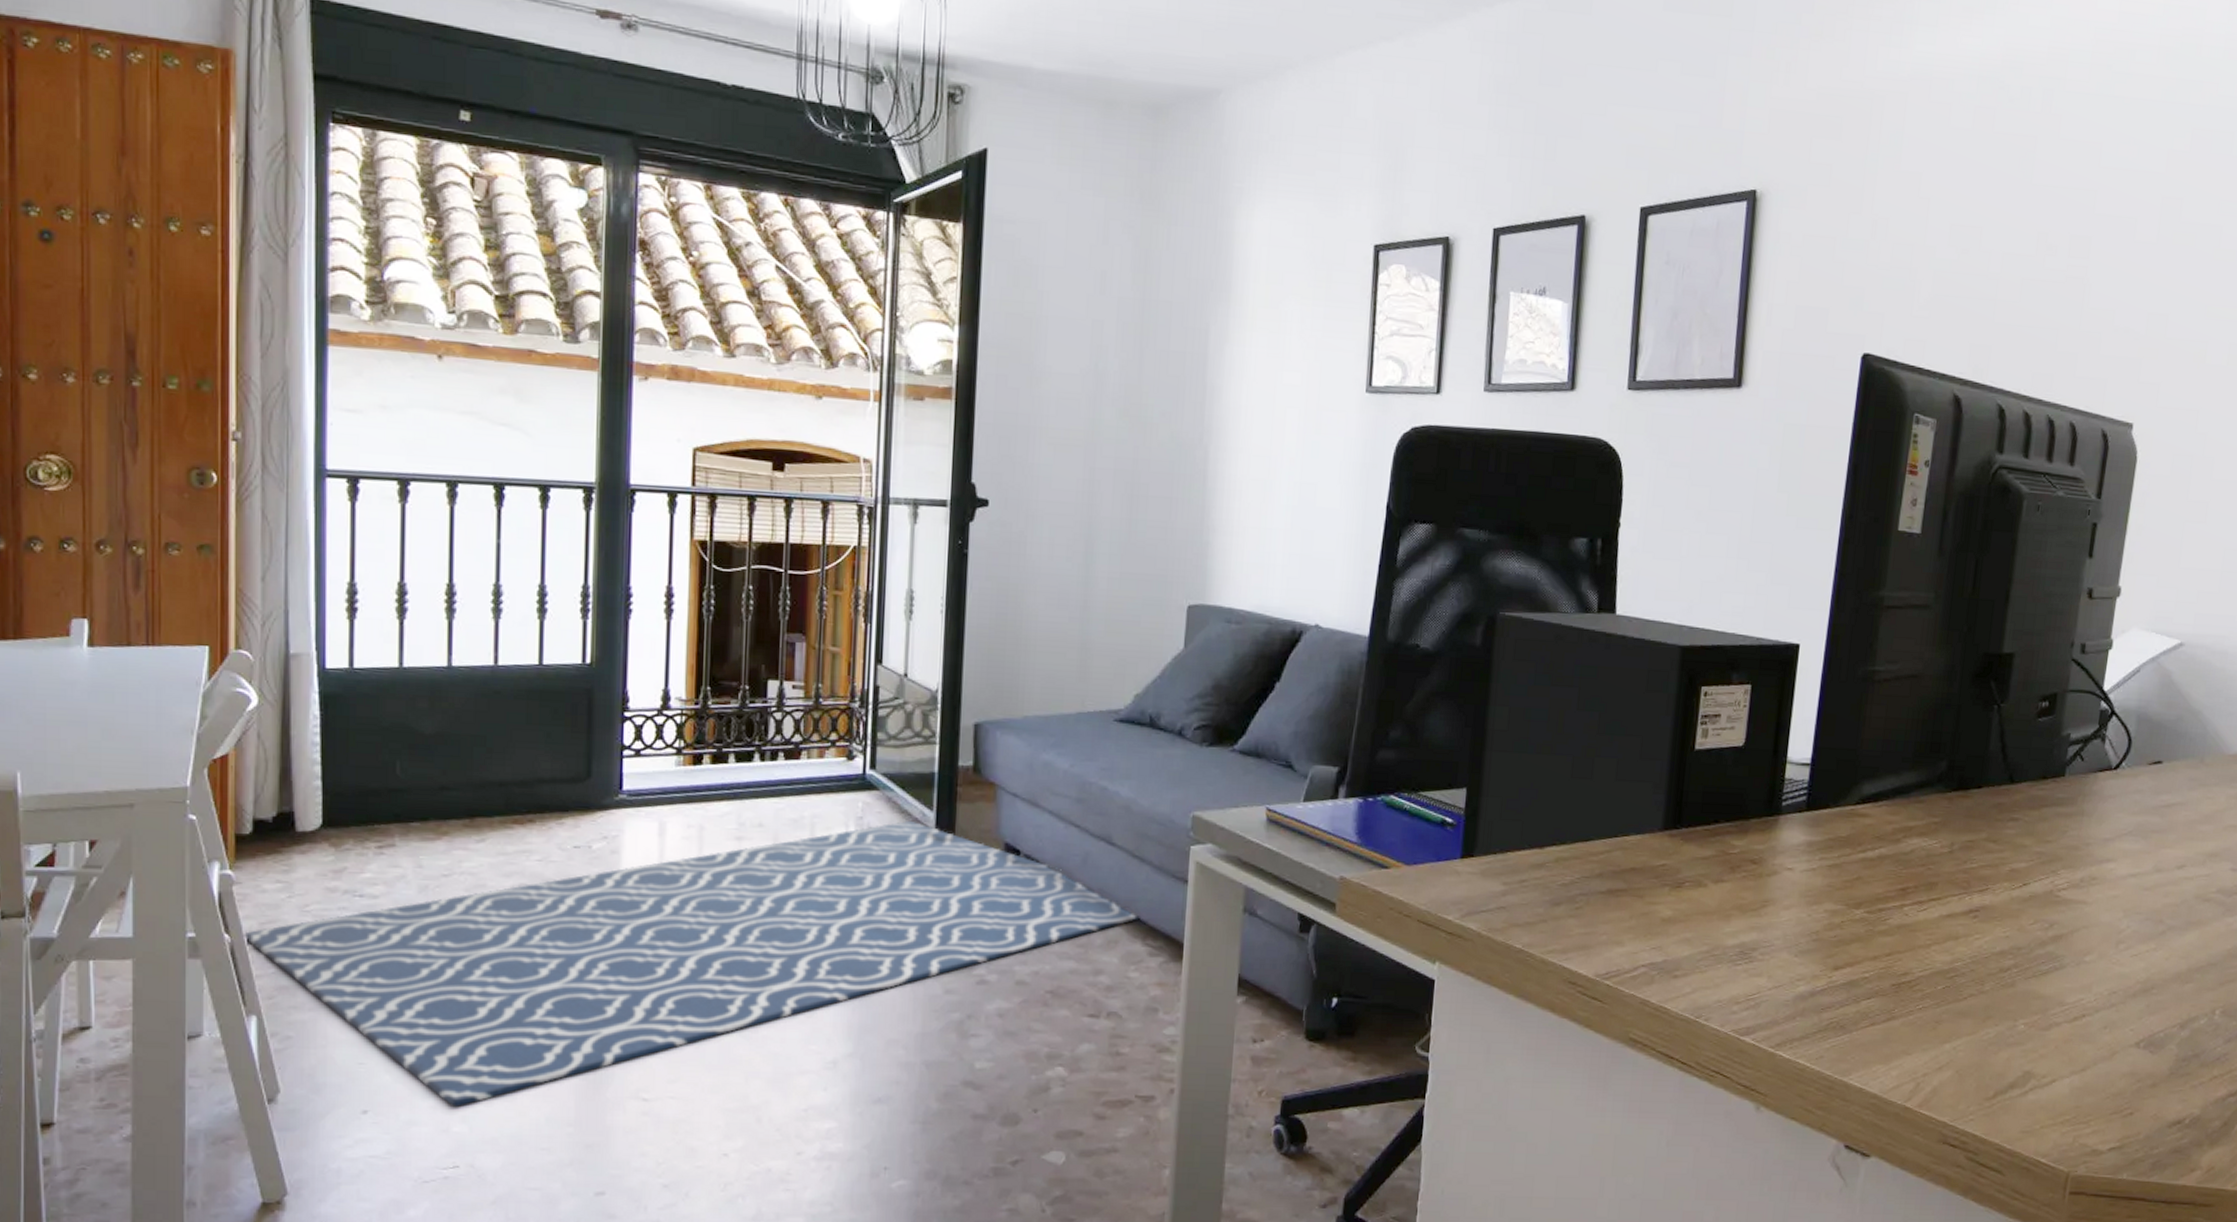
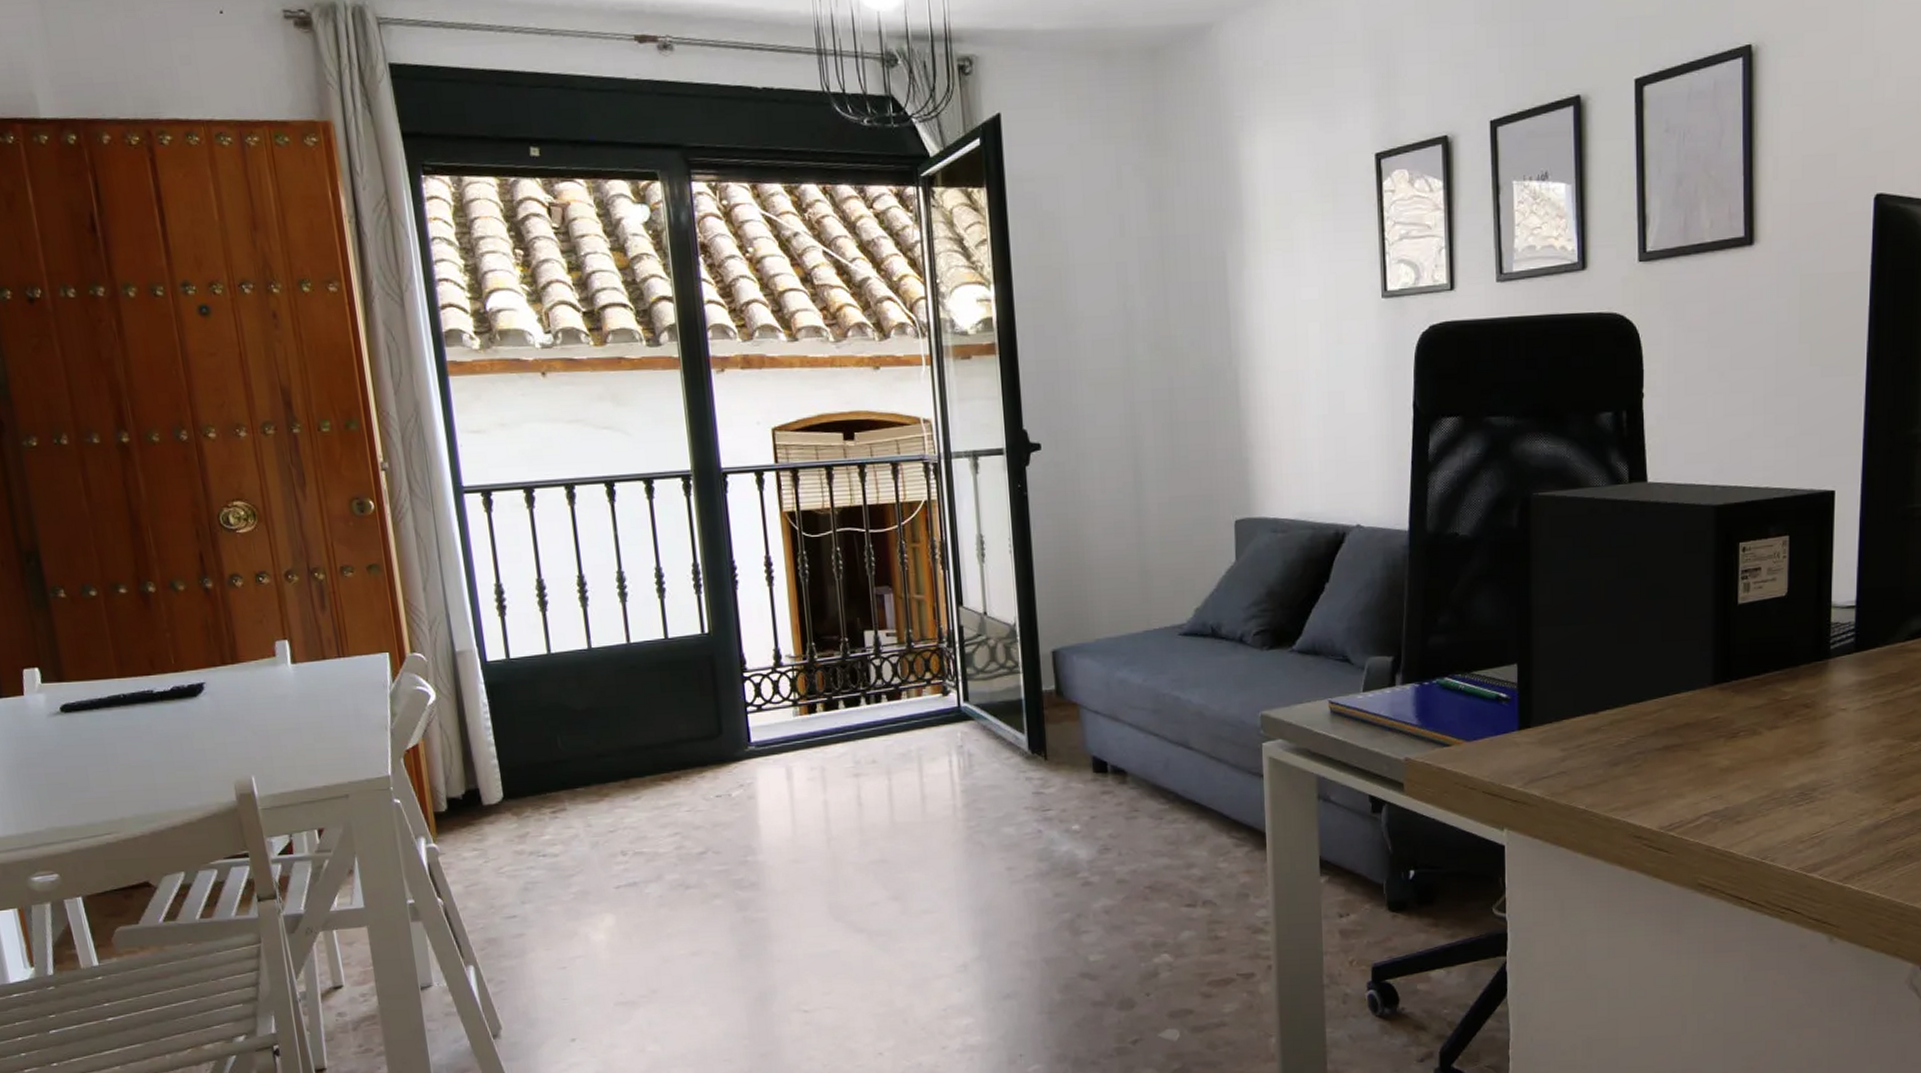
rug: present [244,820,1140,1107] -> none [453,744,1223,1030]

